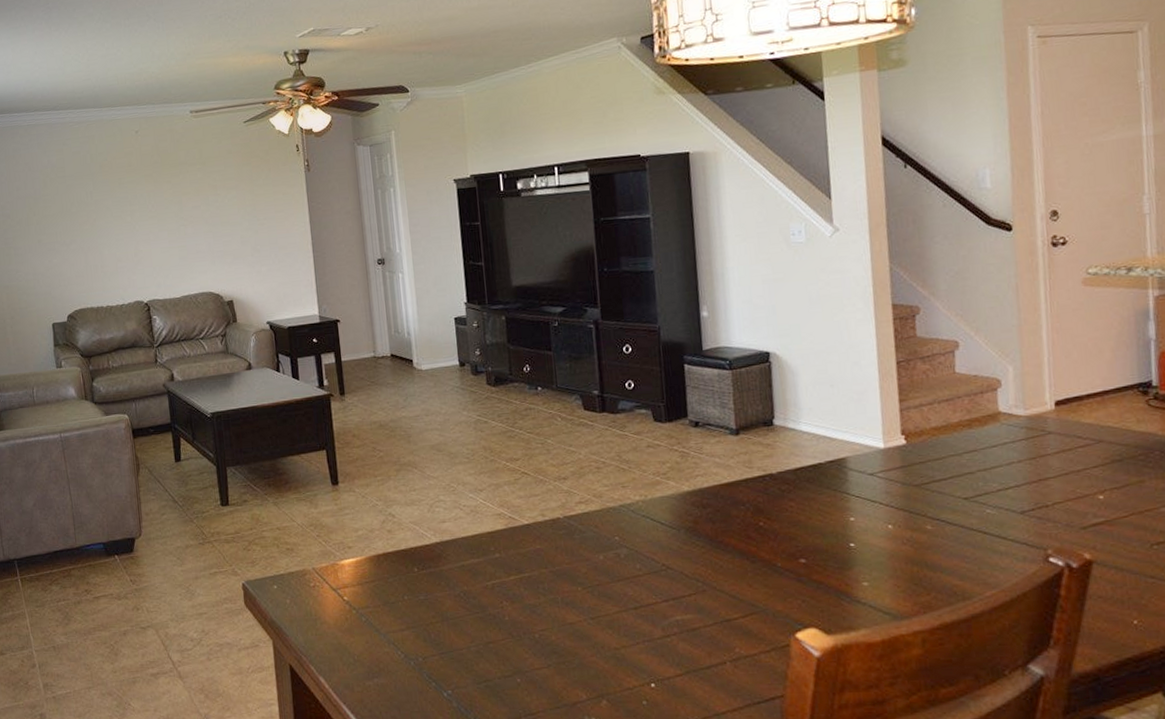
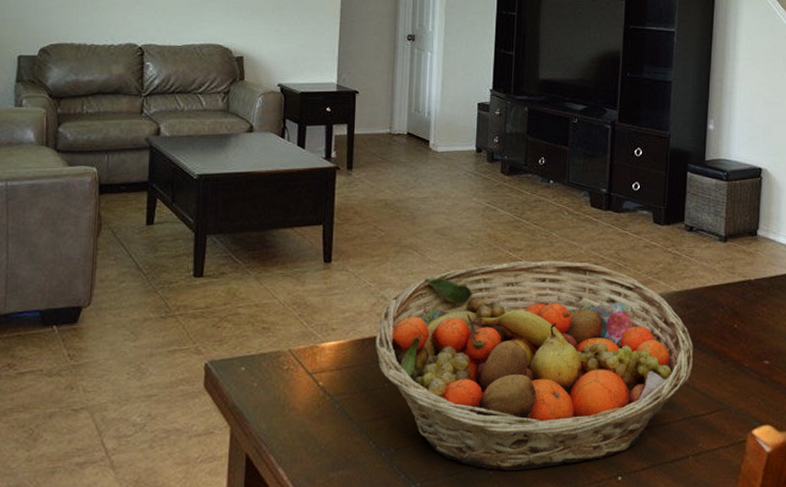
fruit basket: none [389,467,718,679] -> present [375,260,694,471]

